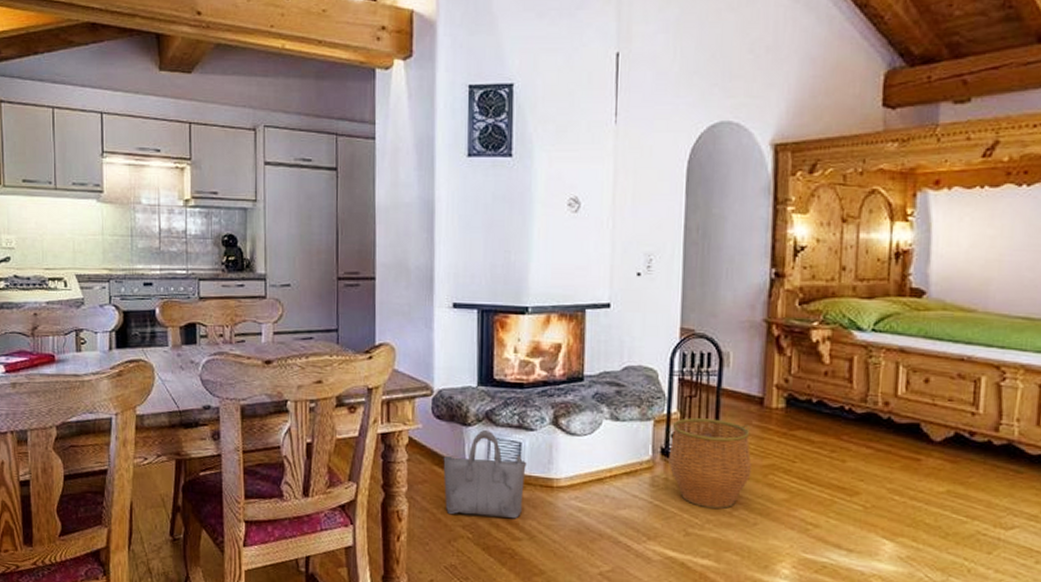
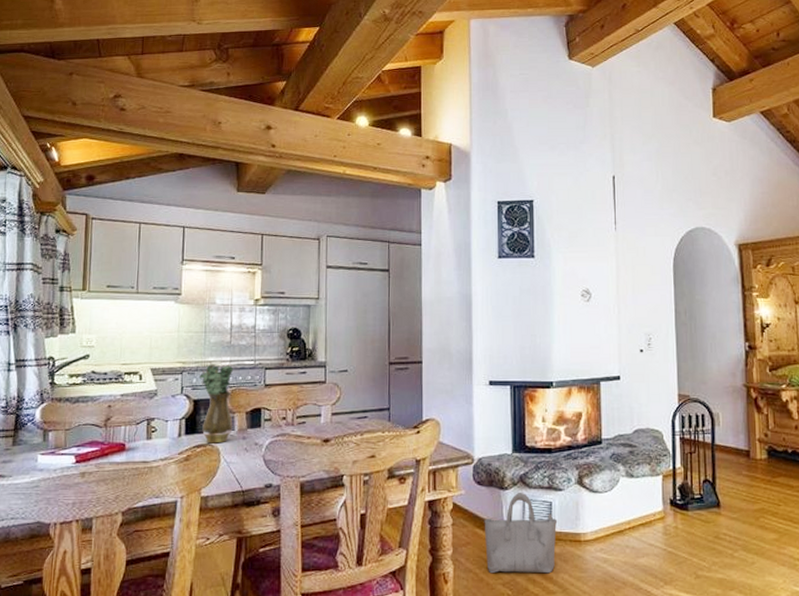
vase: none [128,269,166,360] -> present [200,362,234,444]
basket: present [669,418,752,510] -> none [677,471,746,552]

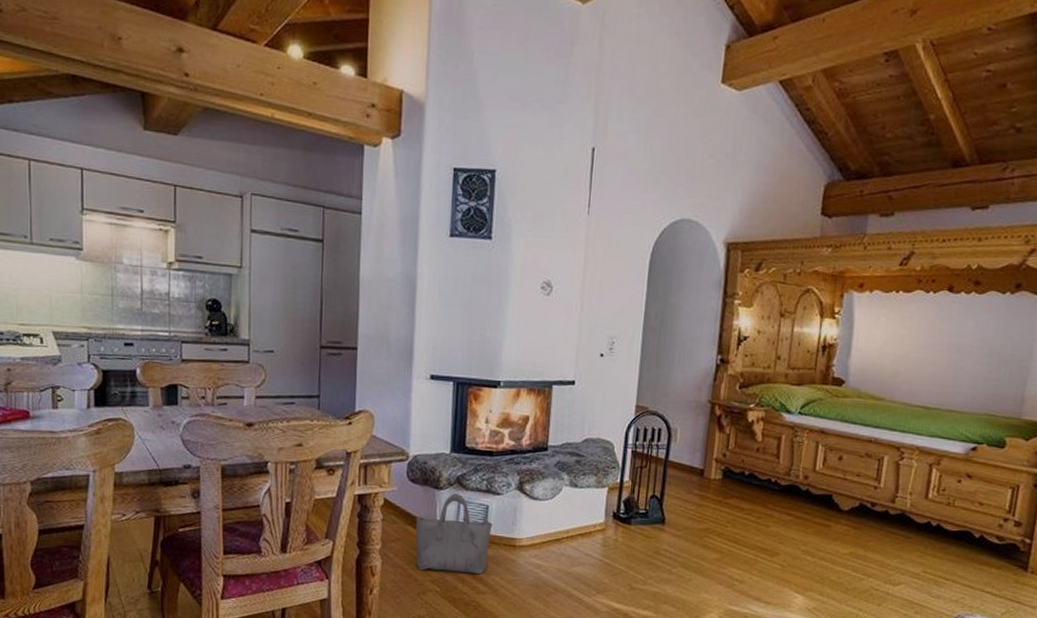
vase: present [200,362,234,444] -> none [108,329,147,419]

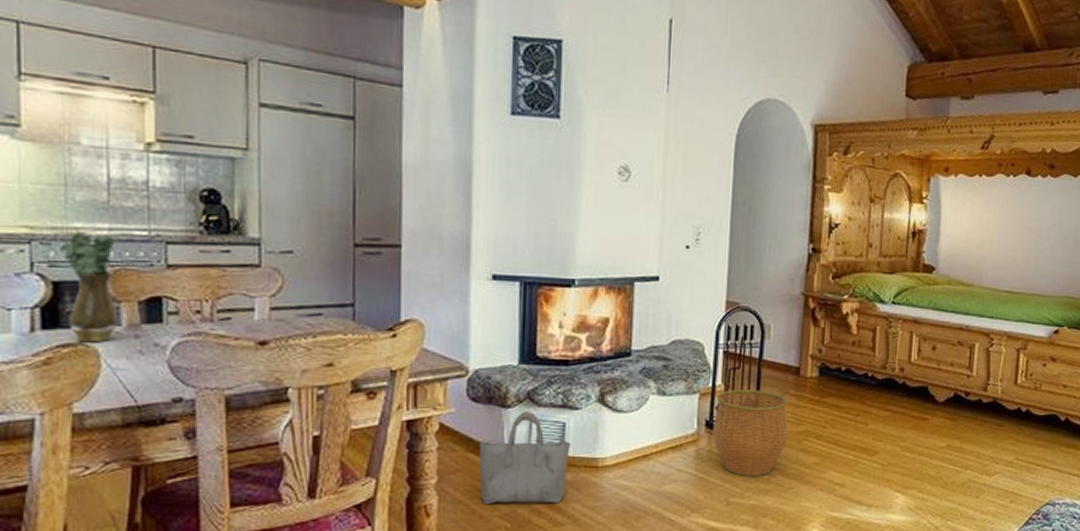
vase: none [108,329,147,419] -> present [60,228,118,343]
basket: none [619,486,691,567] -> present [712,389,788,477]

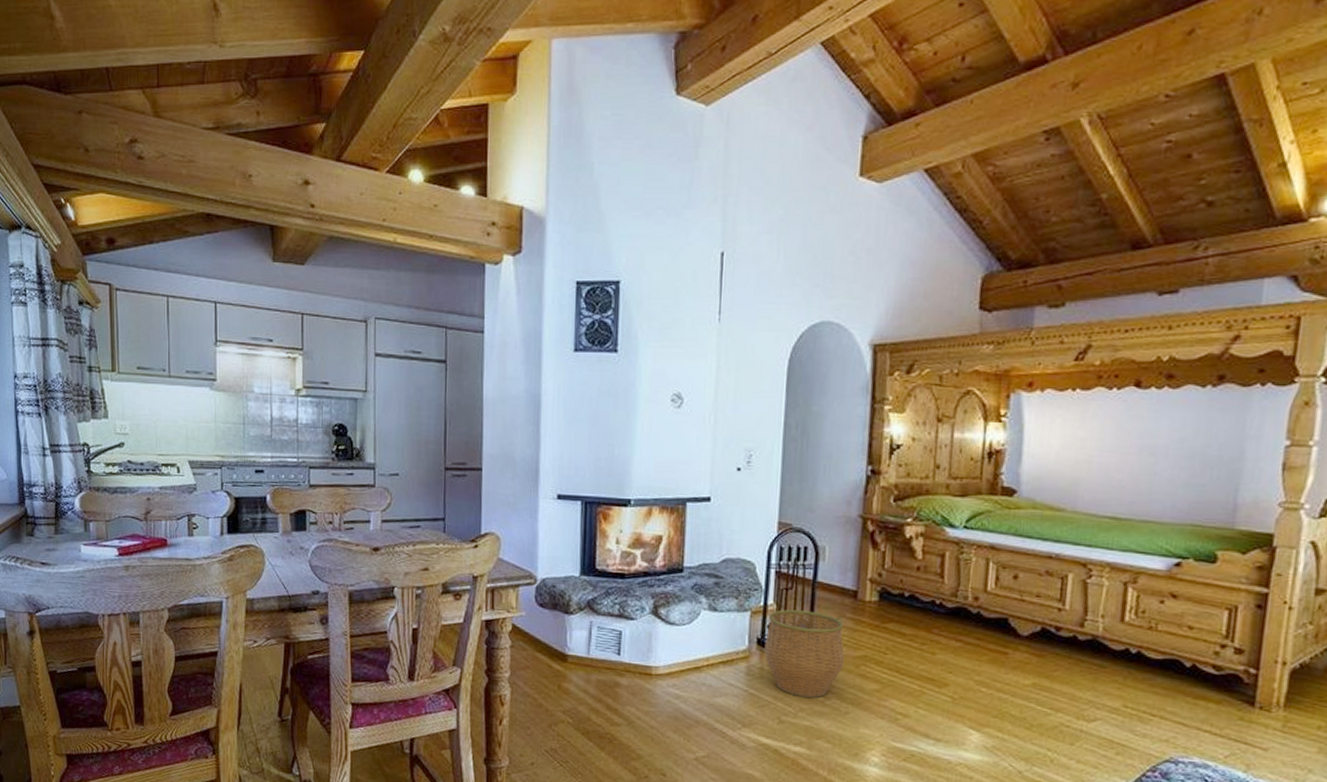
vase: present [60,228,118,343] -> none [240,457,277,545]
handbag: present [479,410,572,505] -> none [545,617,627,705]

